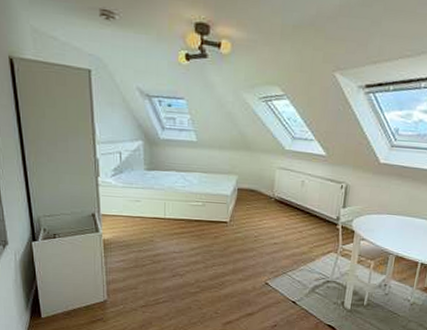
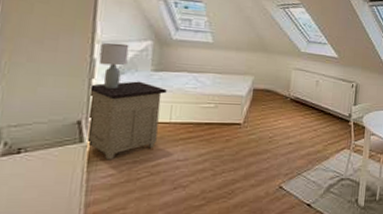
nightstand: none [96,179,159,248] -> present [86,81,167,160]
lamp: none [101,143,124,187] -> present [99,42,129,90]

